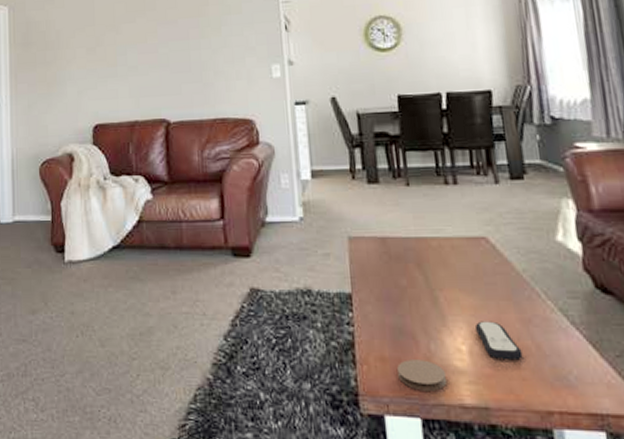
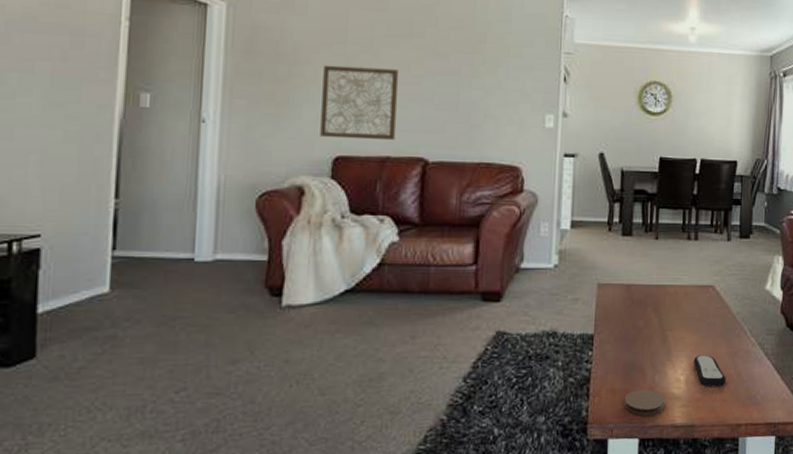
wall art: none [80,41,141,108] -> present [320,64,400,141]

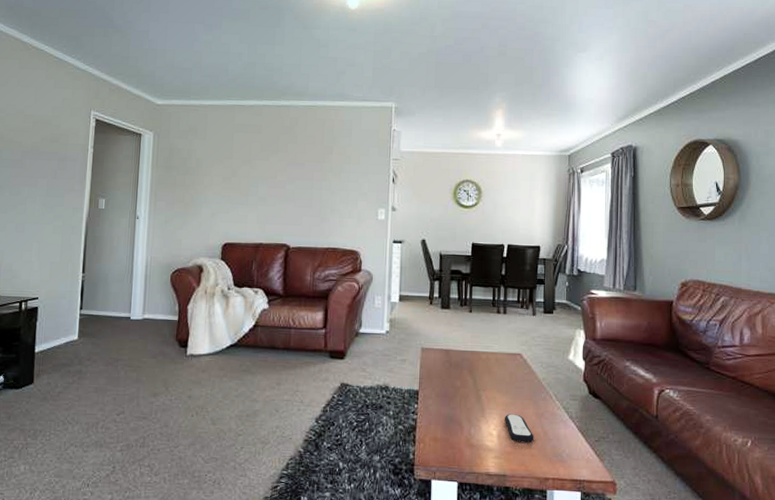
wall art: present [320,64,400,141] -> none [214,175,269,231]
coaster: present [625,389,665,416] -> none [445,440,480,463]

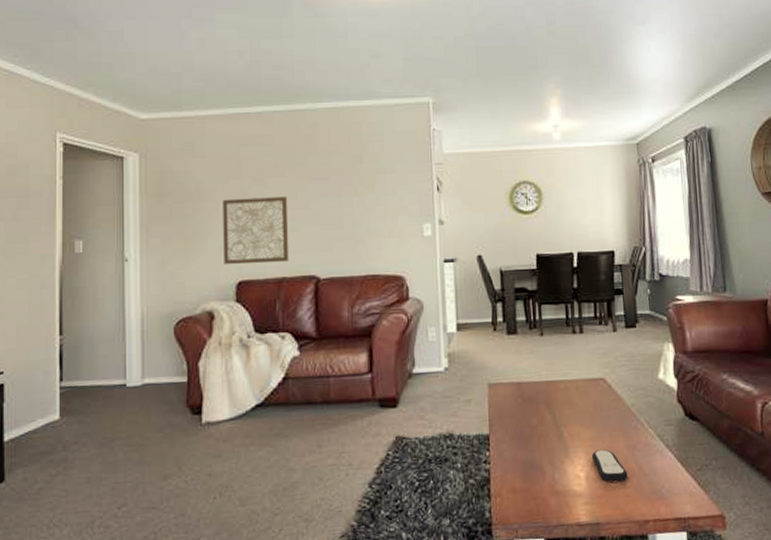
wall art: none [214,175,269,231] -> present [223,196,290,264]

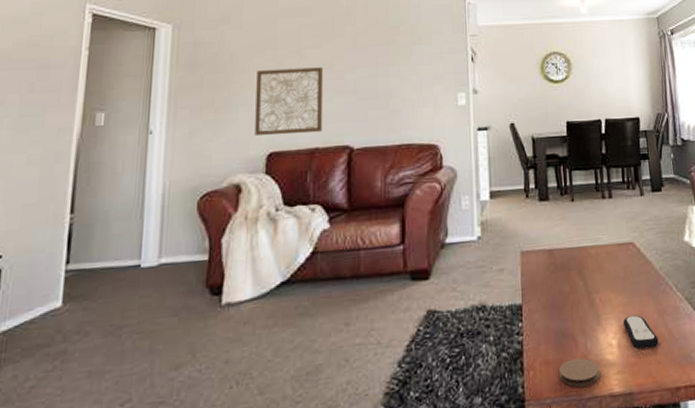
coaster: none [526,488,567,515] -> present [559,358,600,388]

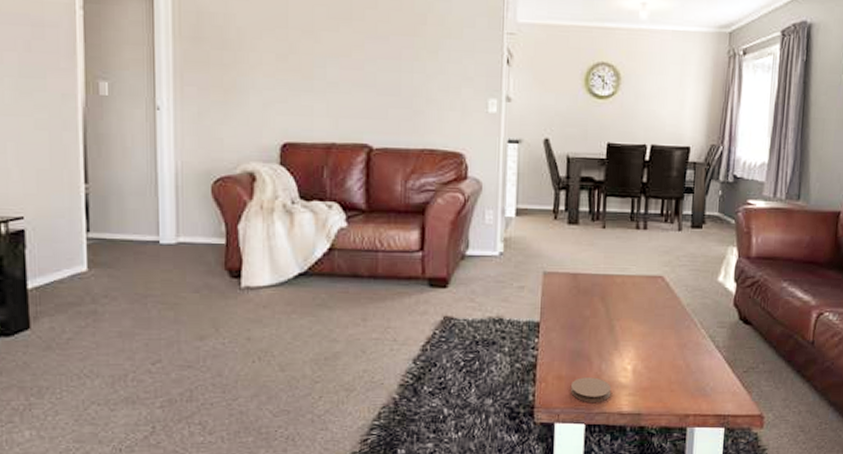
wall art: present [255,67,324,135] -> none [267,50,341,127]
remote control: present [624,315,659,349] -> none [641,345,675,377]

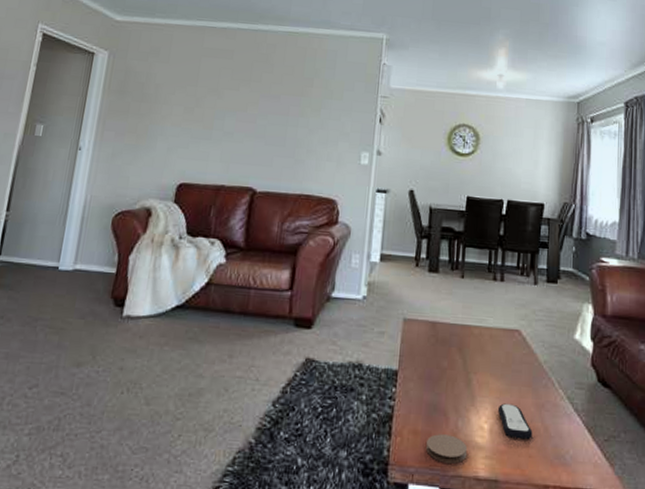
remote control: none [641,345,675,377] -> present [498,403,533,440]

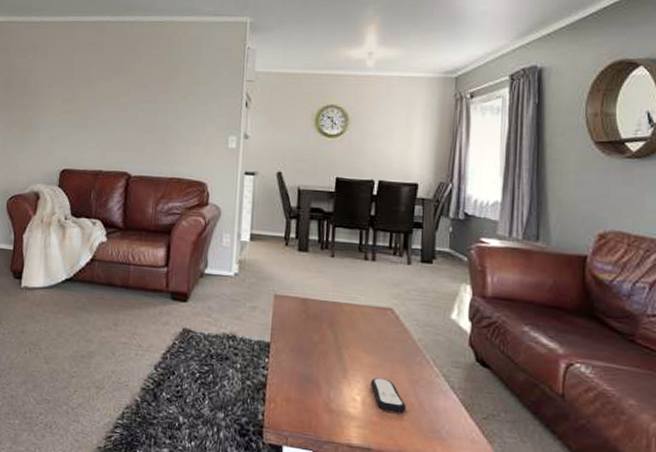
coaster: present [426,434,468,464] -> none [299,402,340,431]

